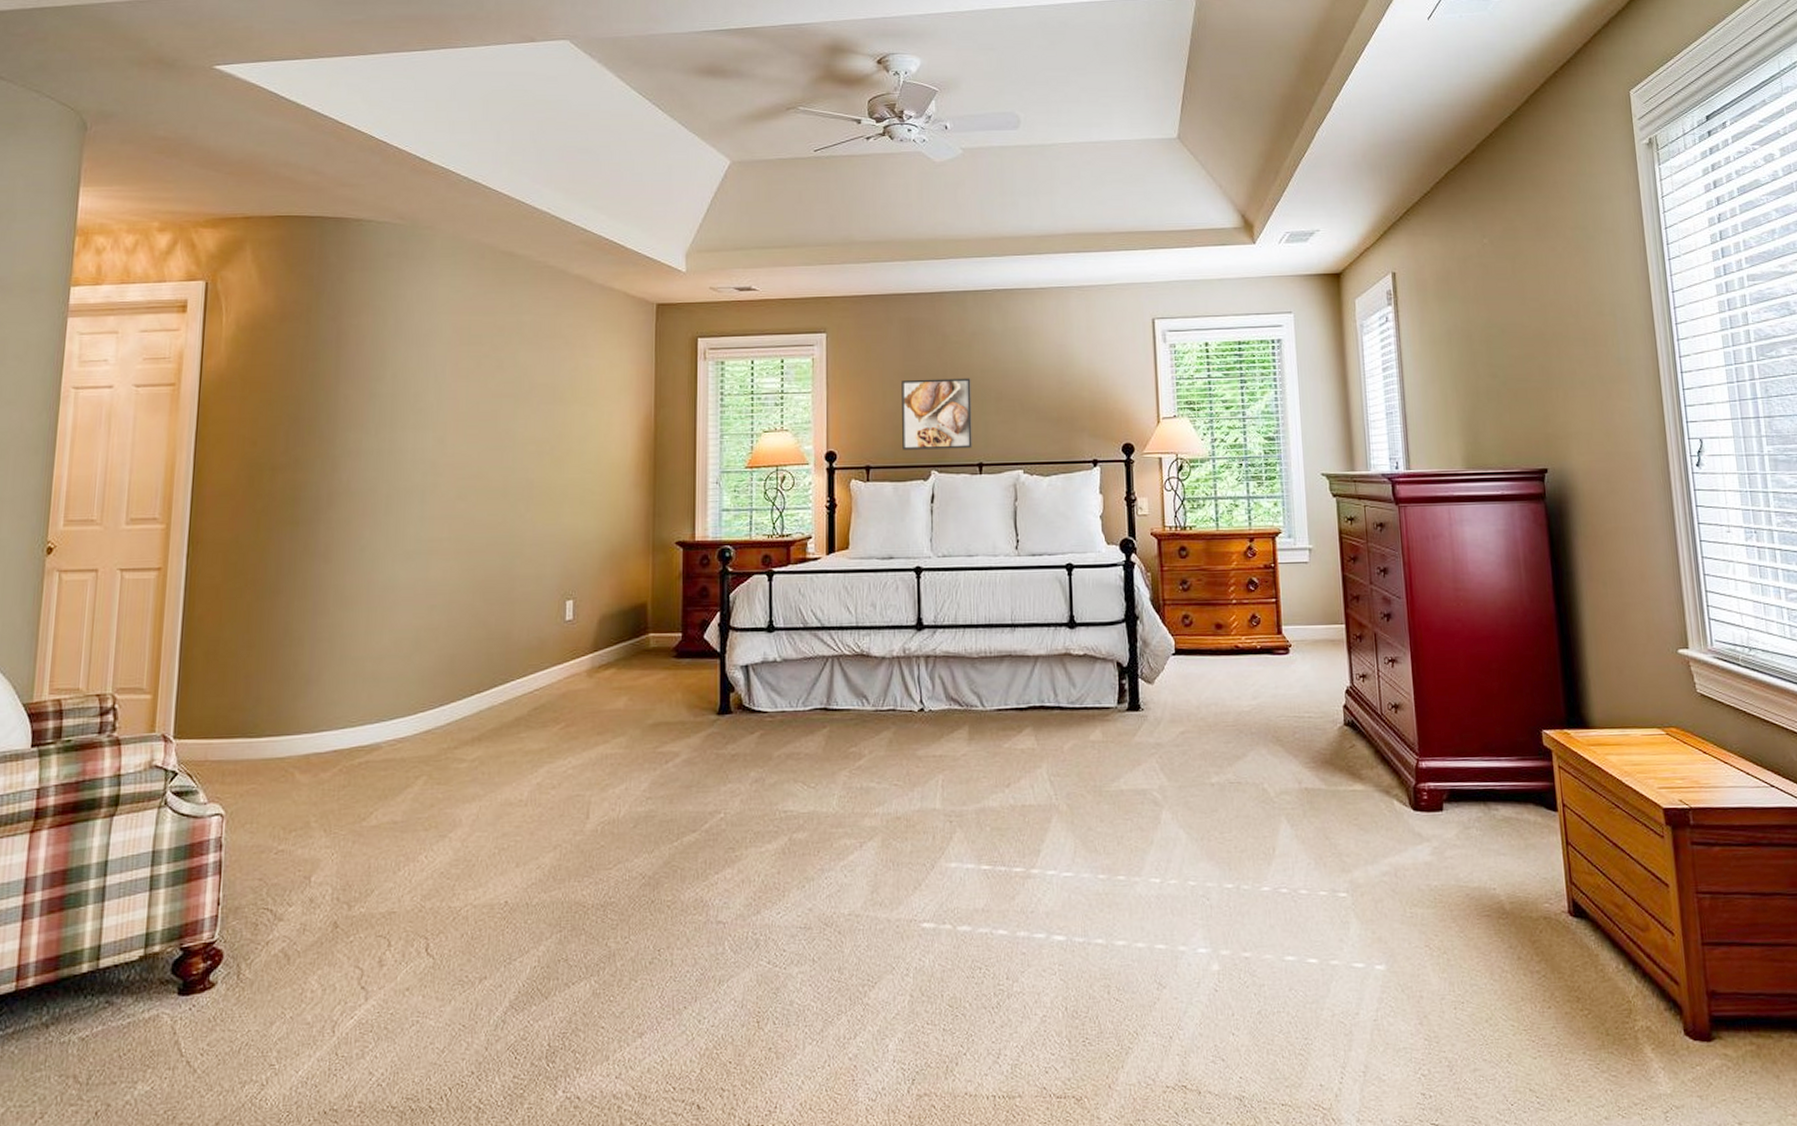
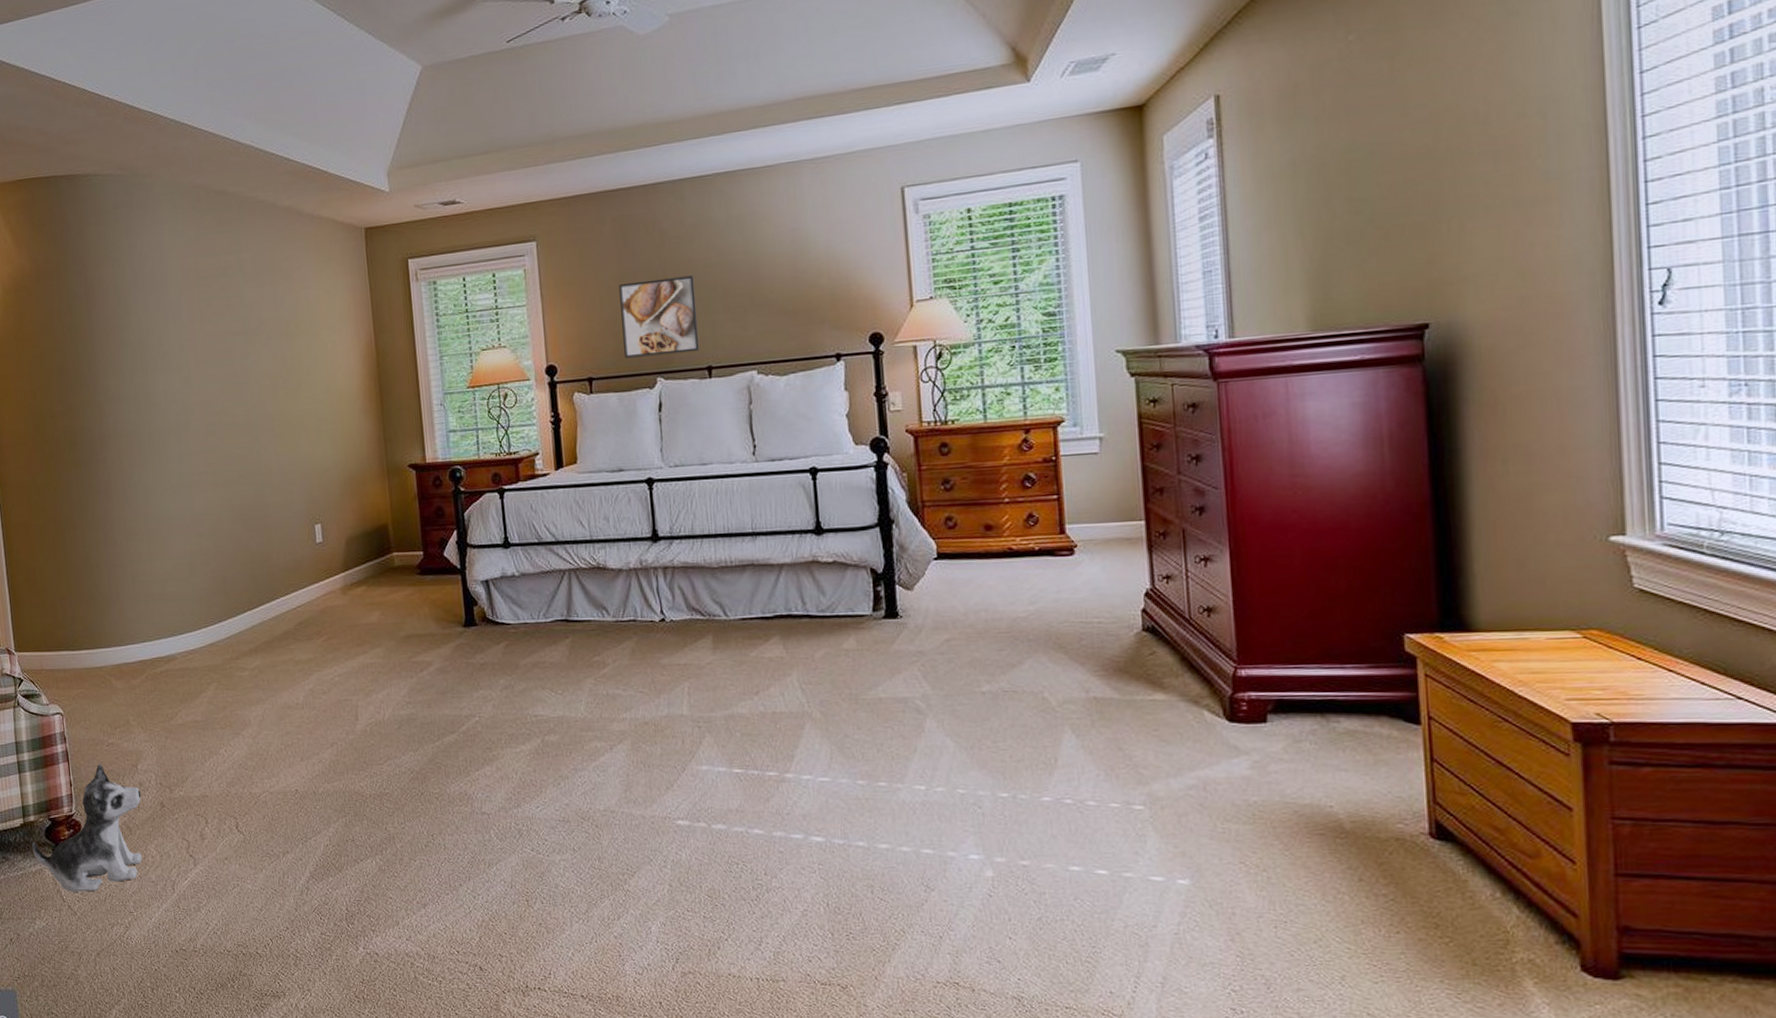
plush toy: none [149,875,310,1043] -> present [31,763,142,892]

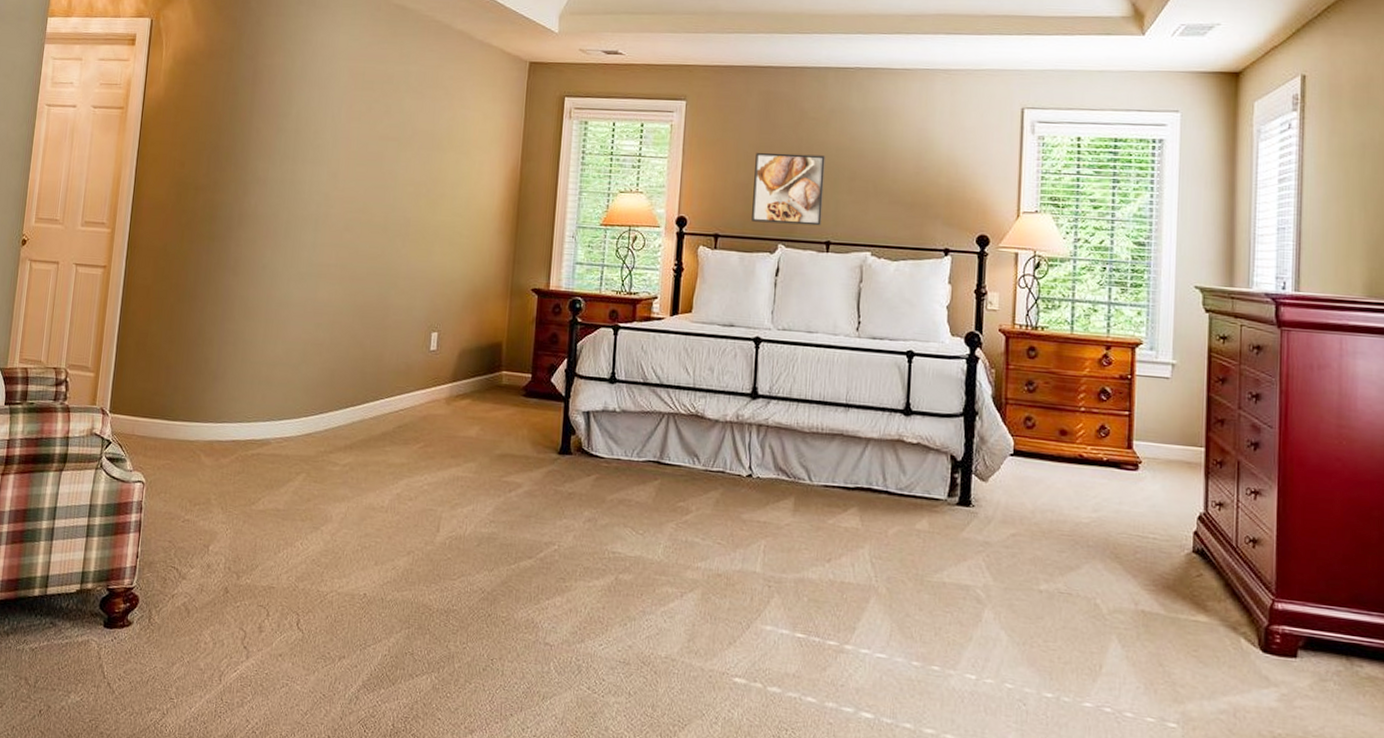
plush toy: present [31,763,142,892] -> none [83,538,207,672]

